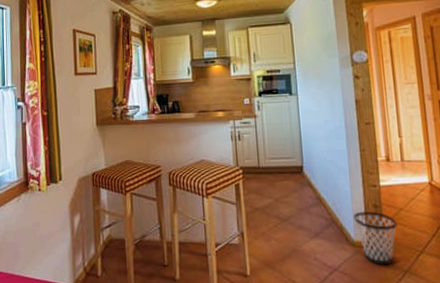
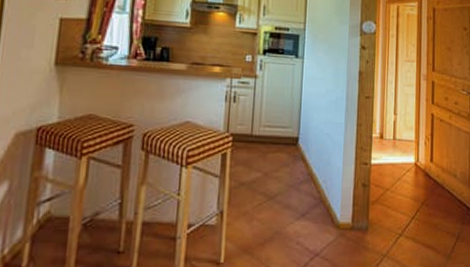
wastebasket: present [354,211,398,266] -> none [342,190,382,250]

